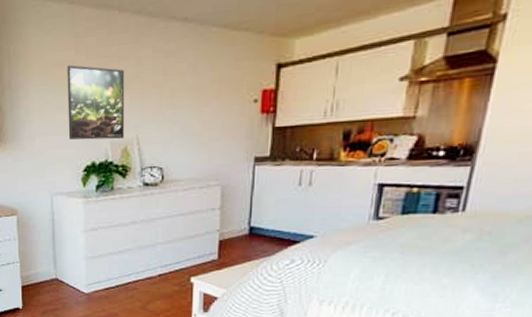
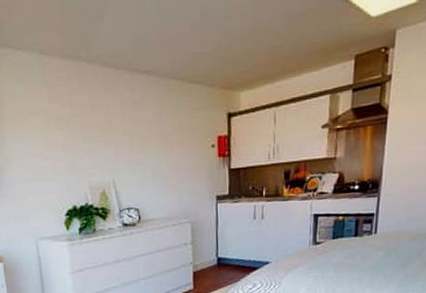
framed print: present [67,64,125,140] -> none [41,113,102,185]

